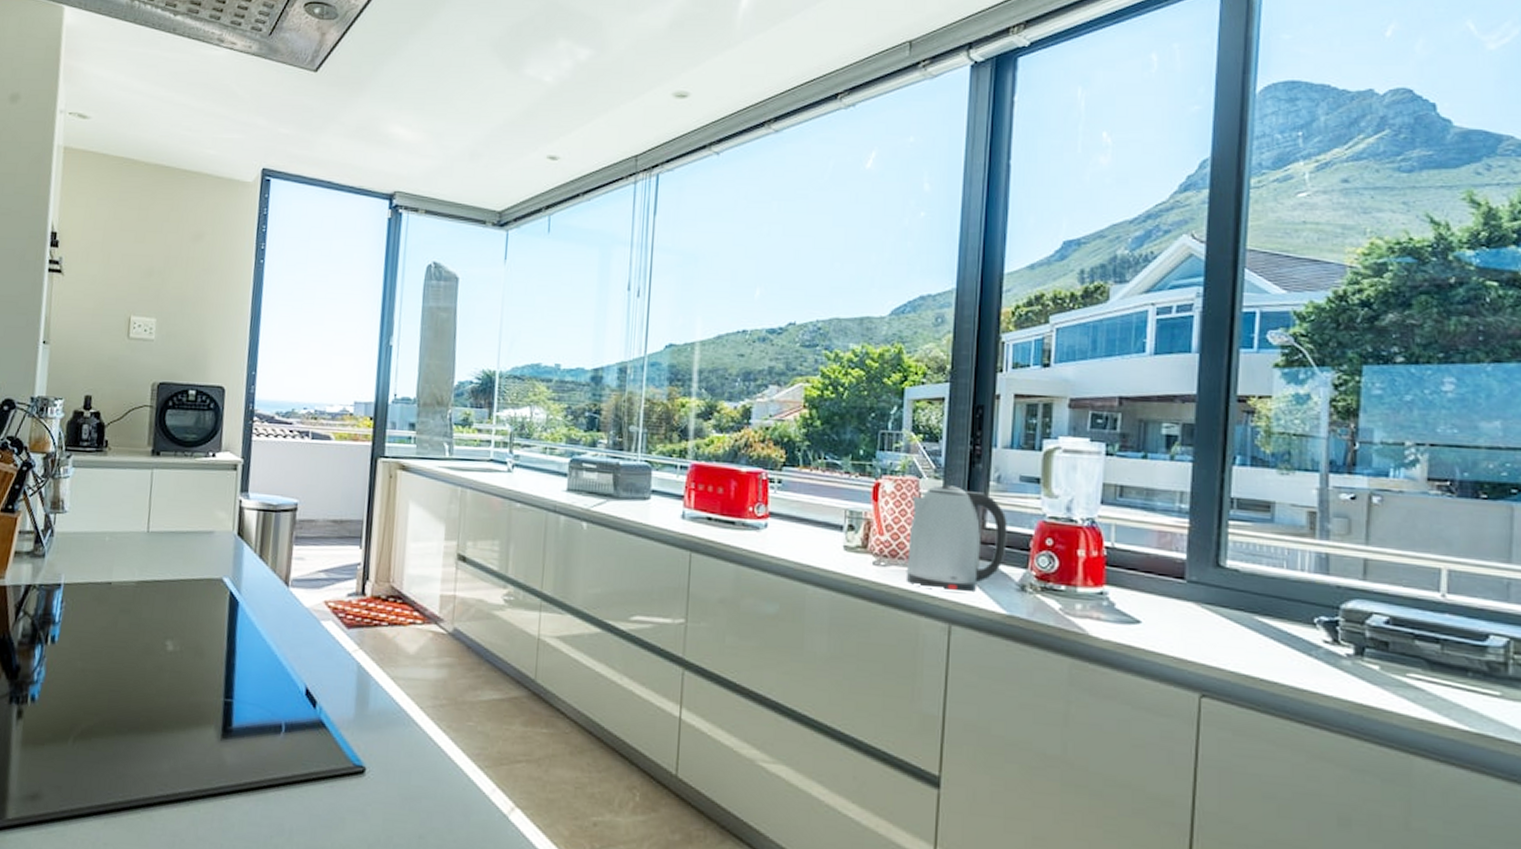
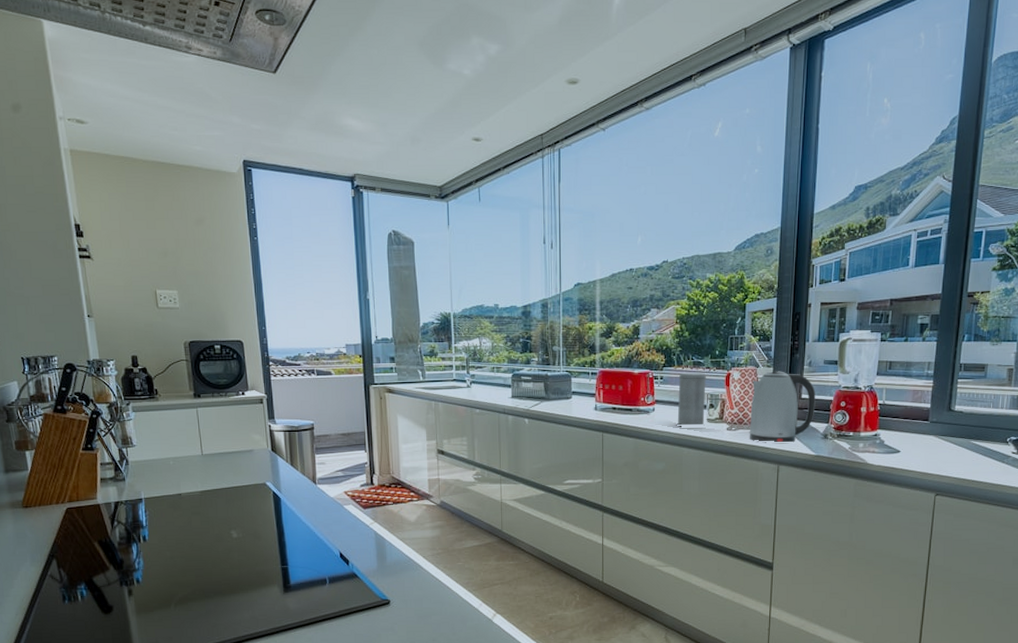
canister: none [799,476,846,556] -> present [677,372,707,427]

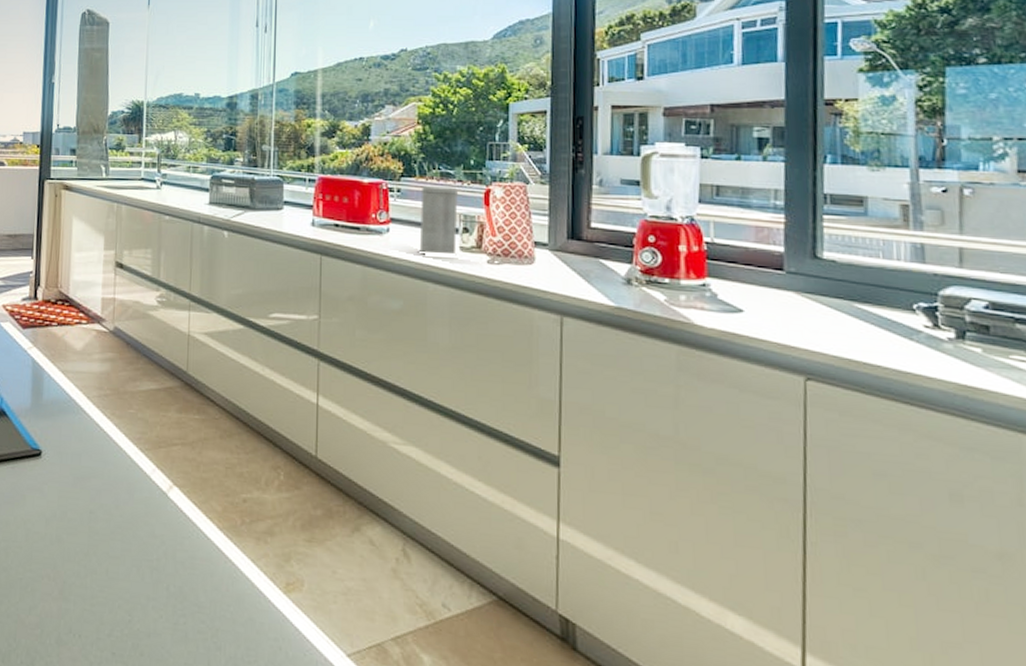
kettle: present [749,371,816,444] -> none [518,189,612,288]

